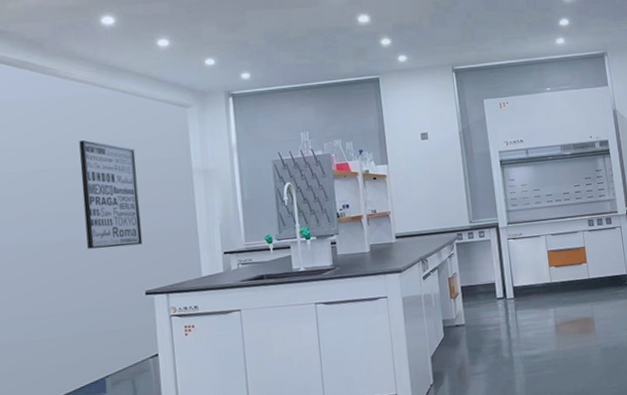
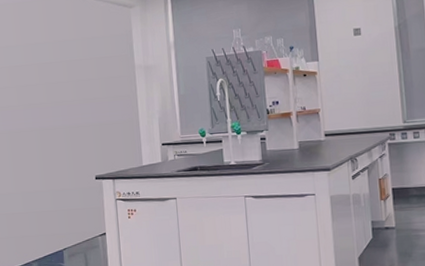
wall art: present [79,140,143,249] -> none [42,39,93,136]

